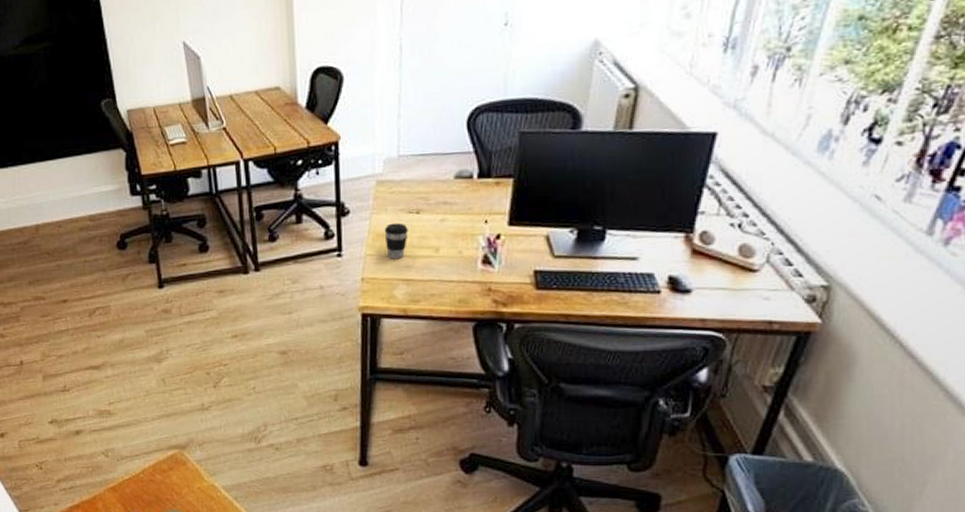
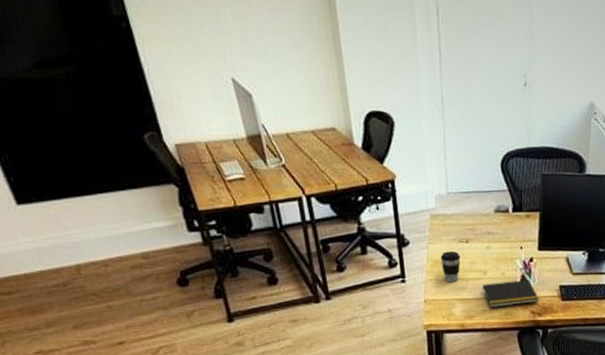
notepad: none [431,260,505,292] -> present [481,279,539,308]

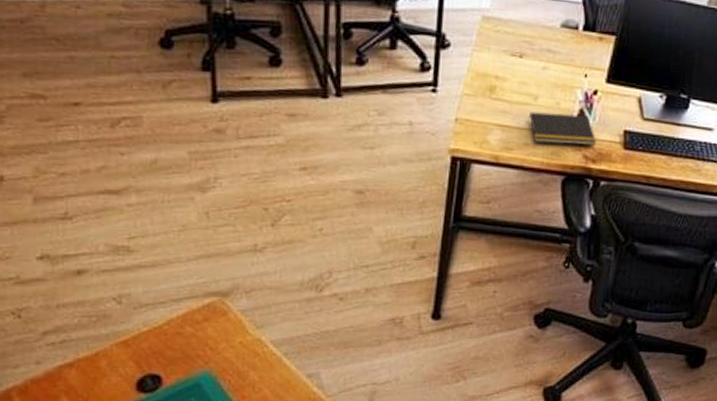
coffee cup: present [440,251,461,282] -> none [484,63,509,102]

